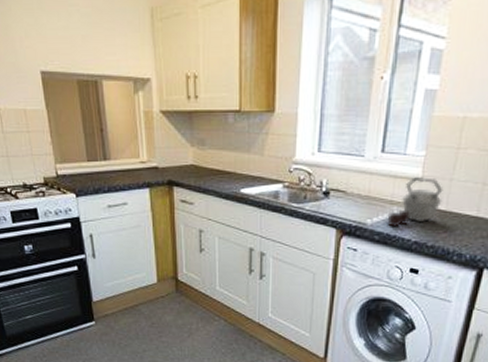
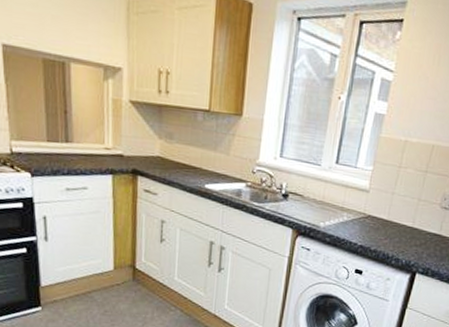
kettle: present [387,177,443,227] -> none [337,188,386,232]

